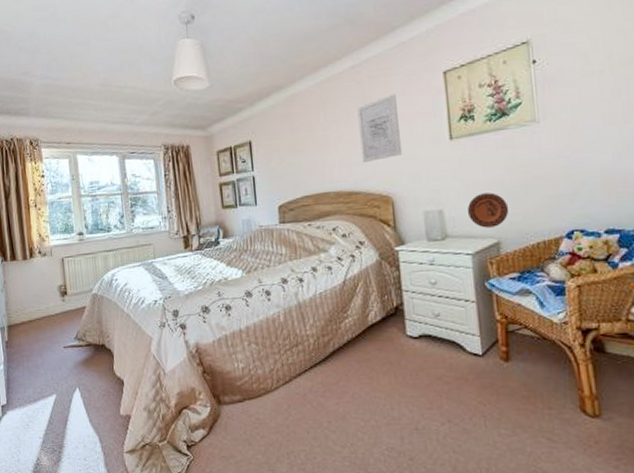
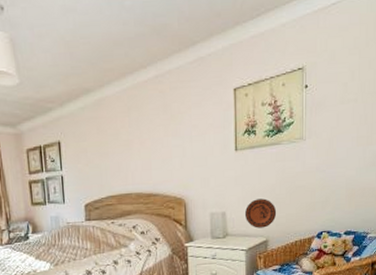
wall art: present [357,93,403,162] -> none [159,105,196,167]

